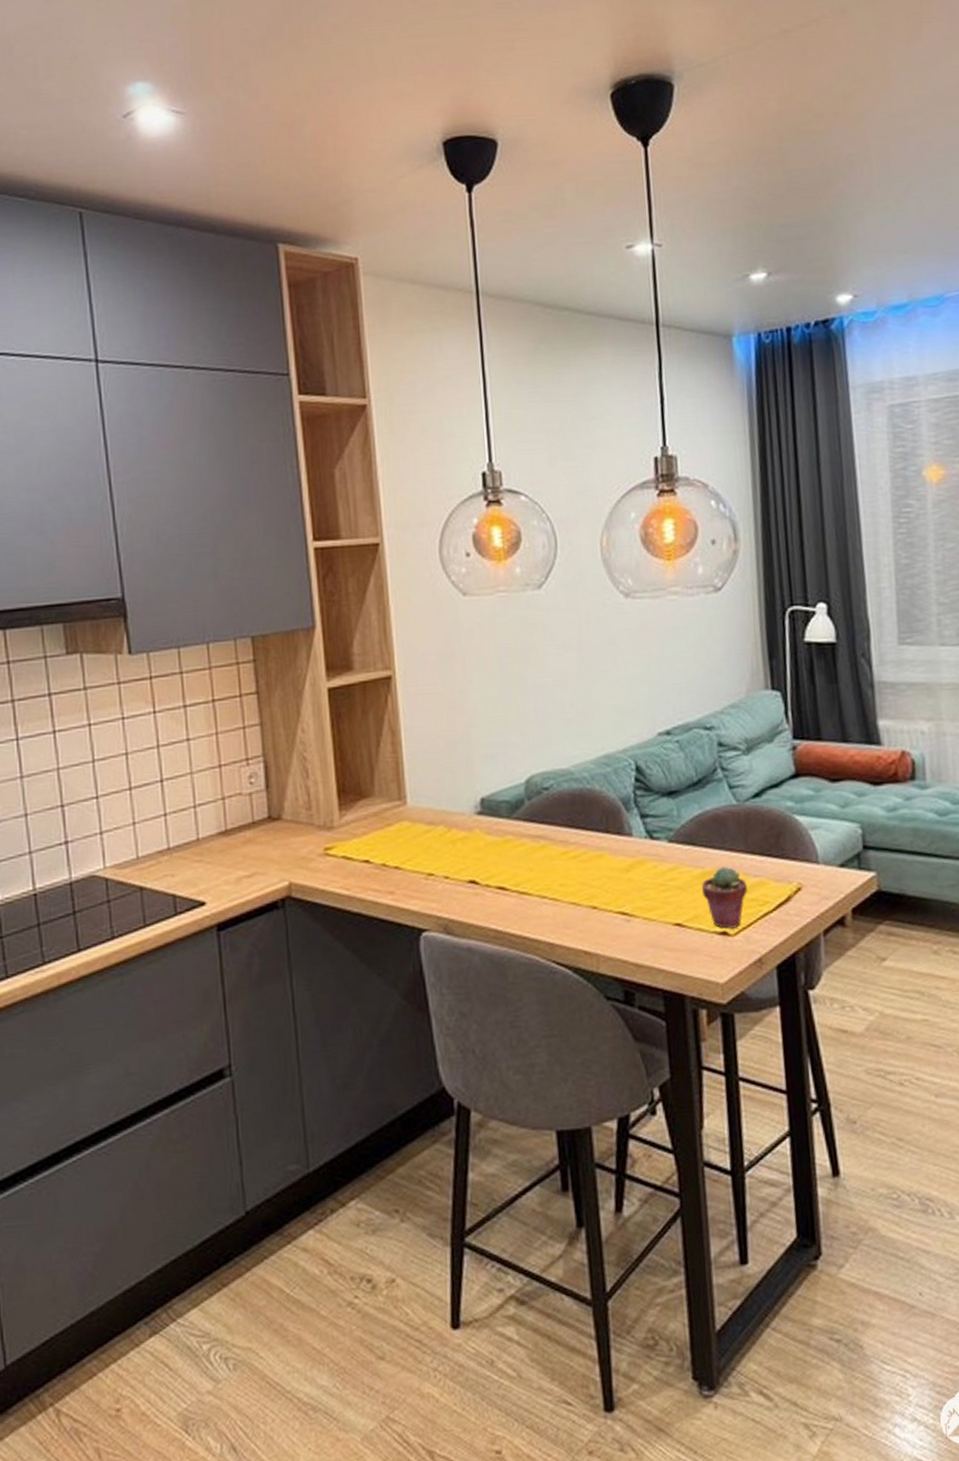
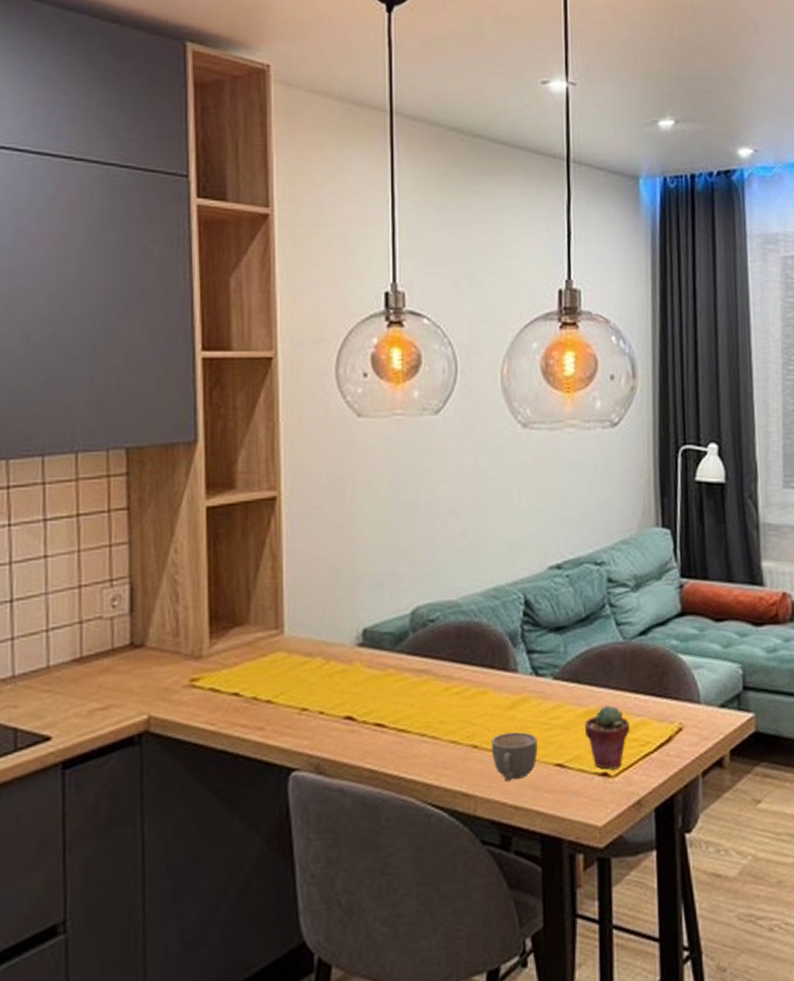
mug: none [609,893,656,941] -> present [491,732,538,782]

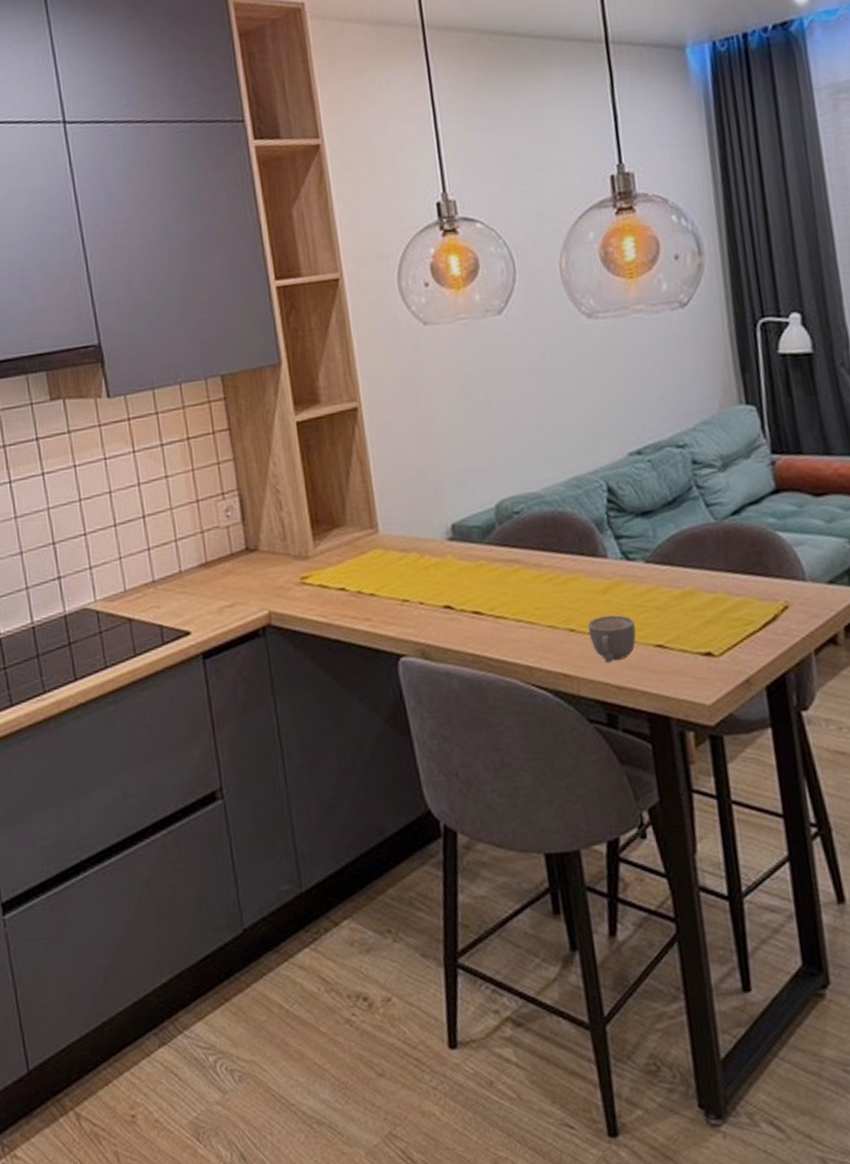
potted succulent: present [584,705,630,769] -> none [681,586,731,649]

